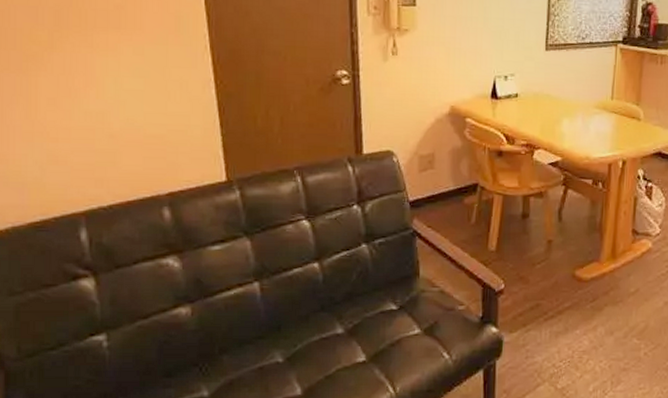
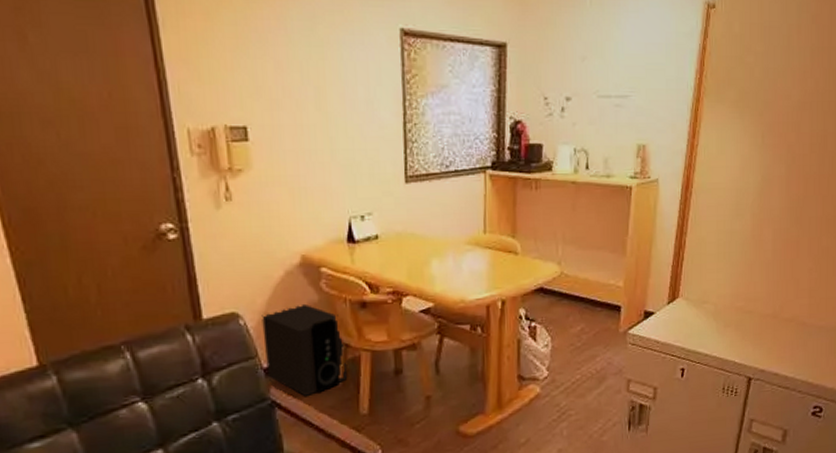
speaker: none [411,148,482,229] -> present [261,303,348,396]

